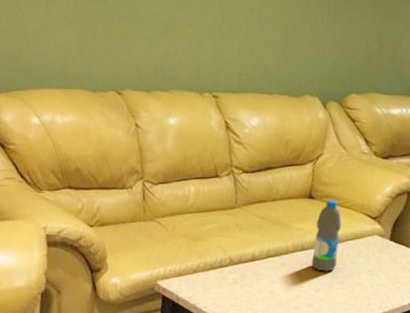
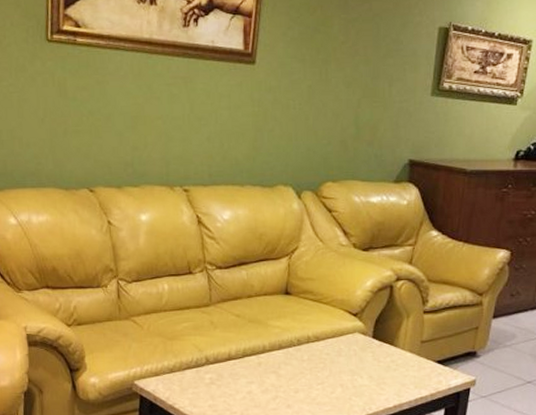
water bottle: present [311,200,342,272] -> none [289,295,320,371]

